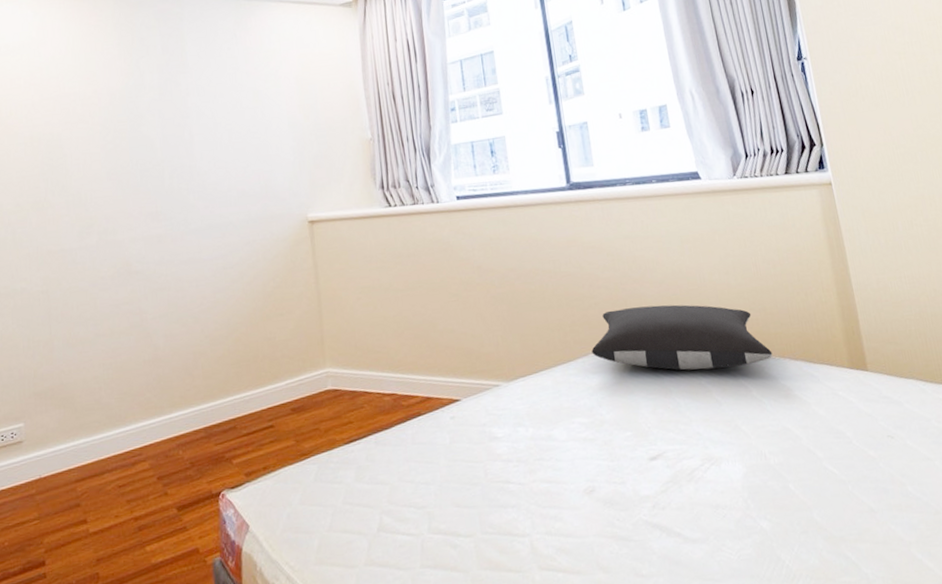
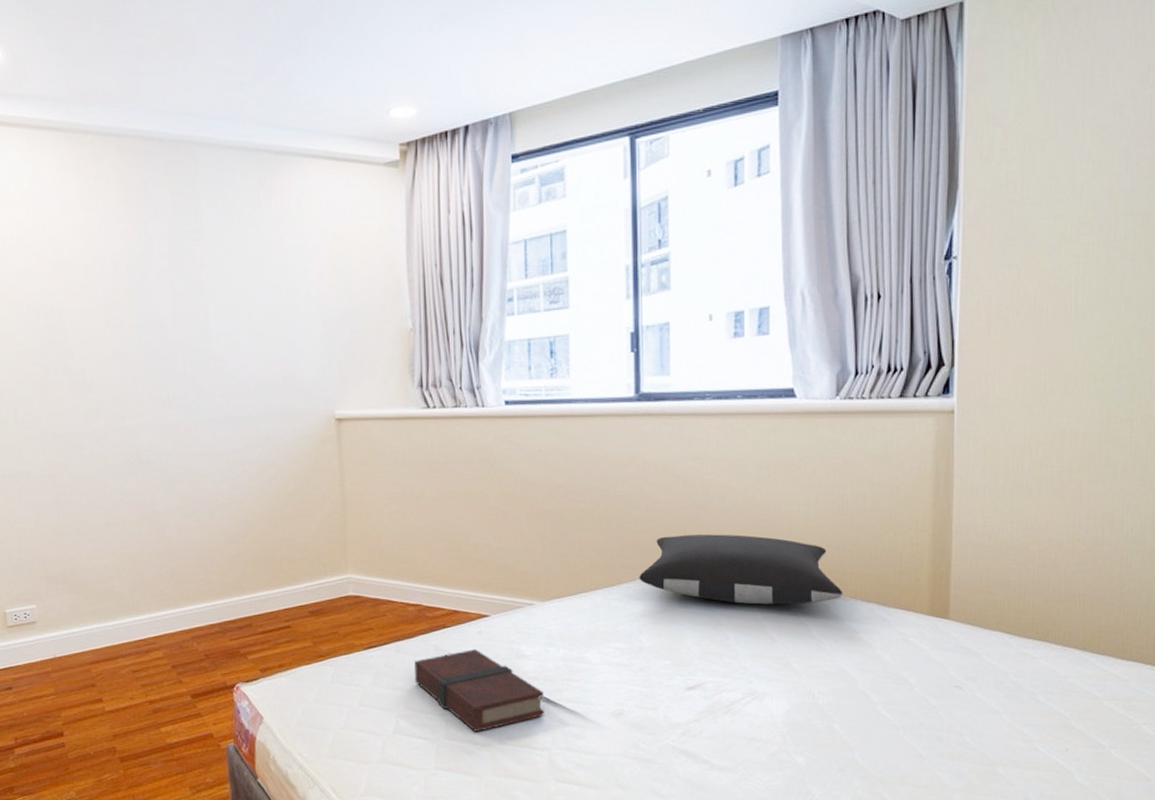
book: none [394,435,521,524] -> present [414,649,544,733]

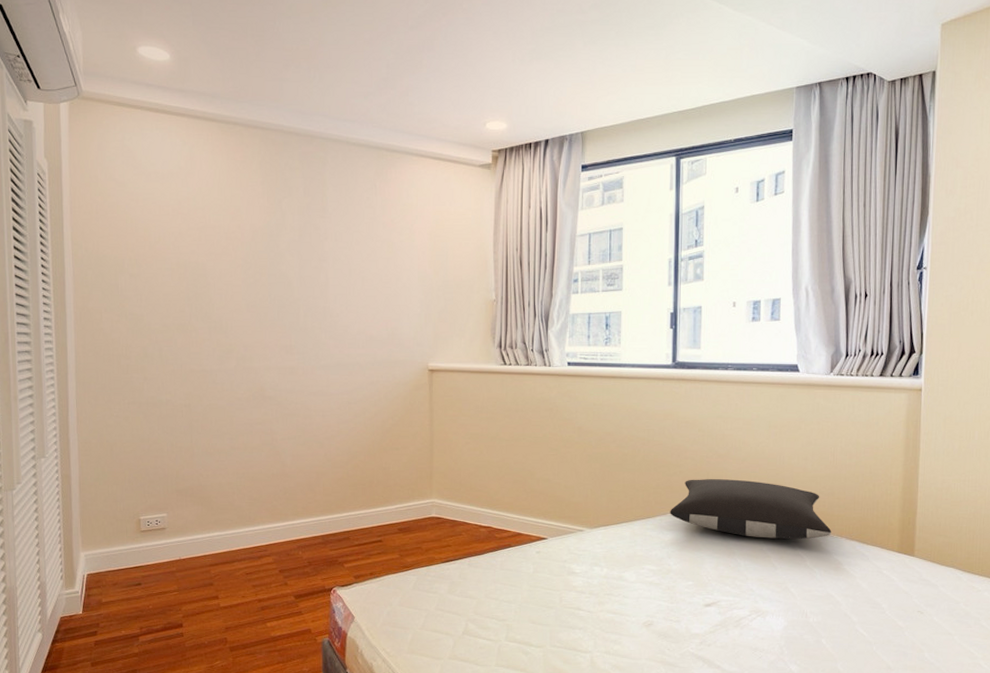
book: present [414,649,544,733] -> none [483,566,589,636]

